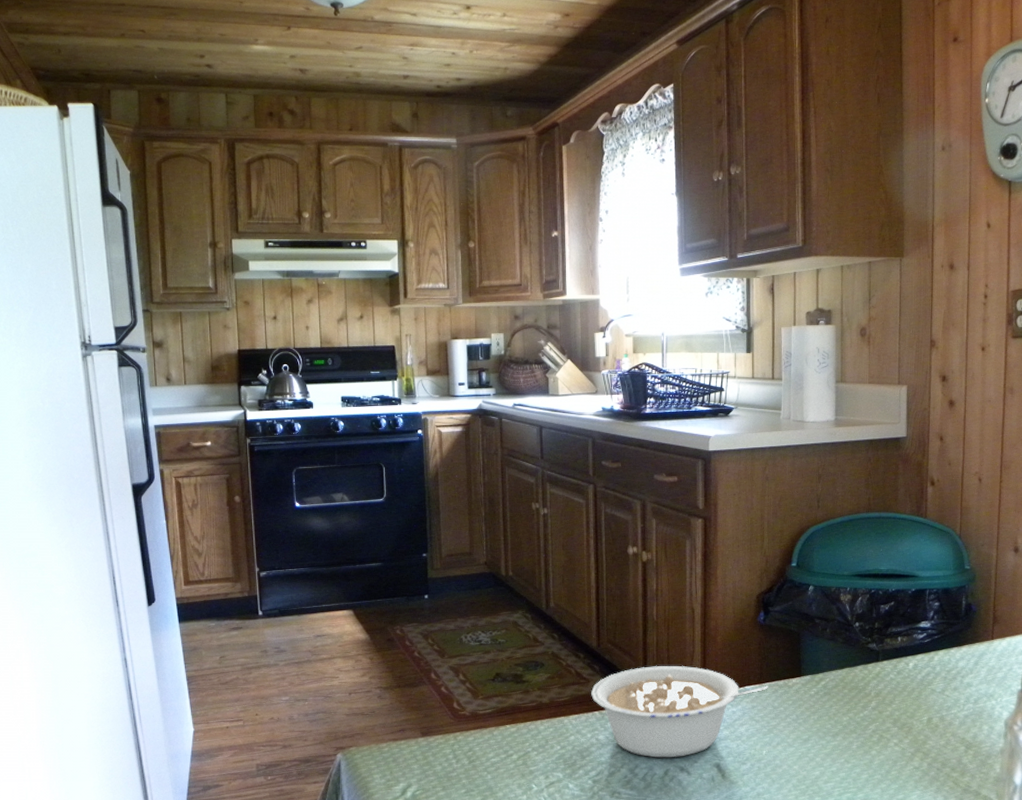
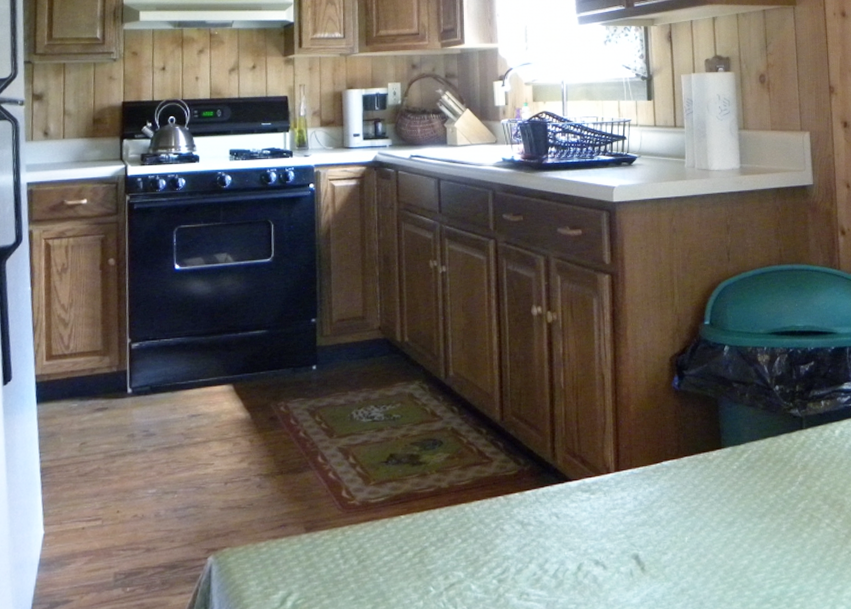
legume: present [591,666,768,758] -> none [495,440,687,550]

